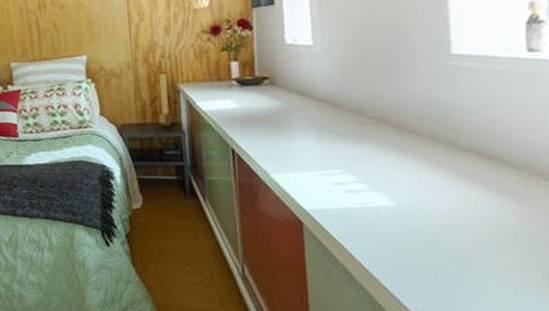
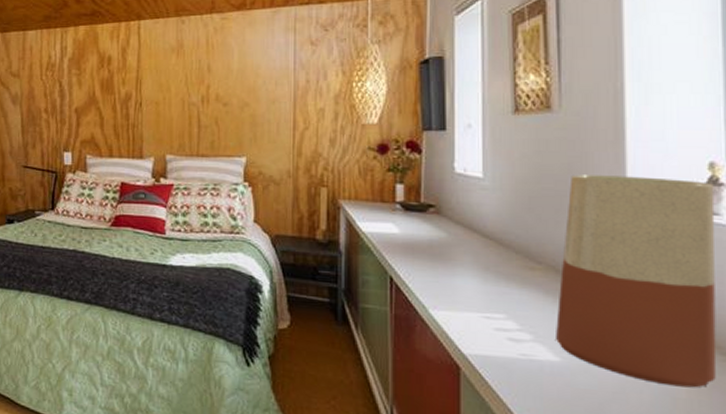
vase: none [389,21,541,214] -> present [556,174,717,388]

